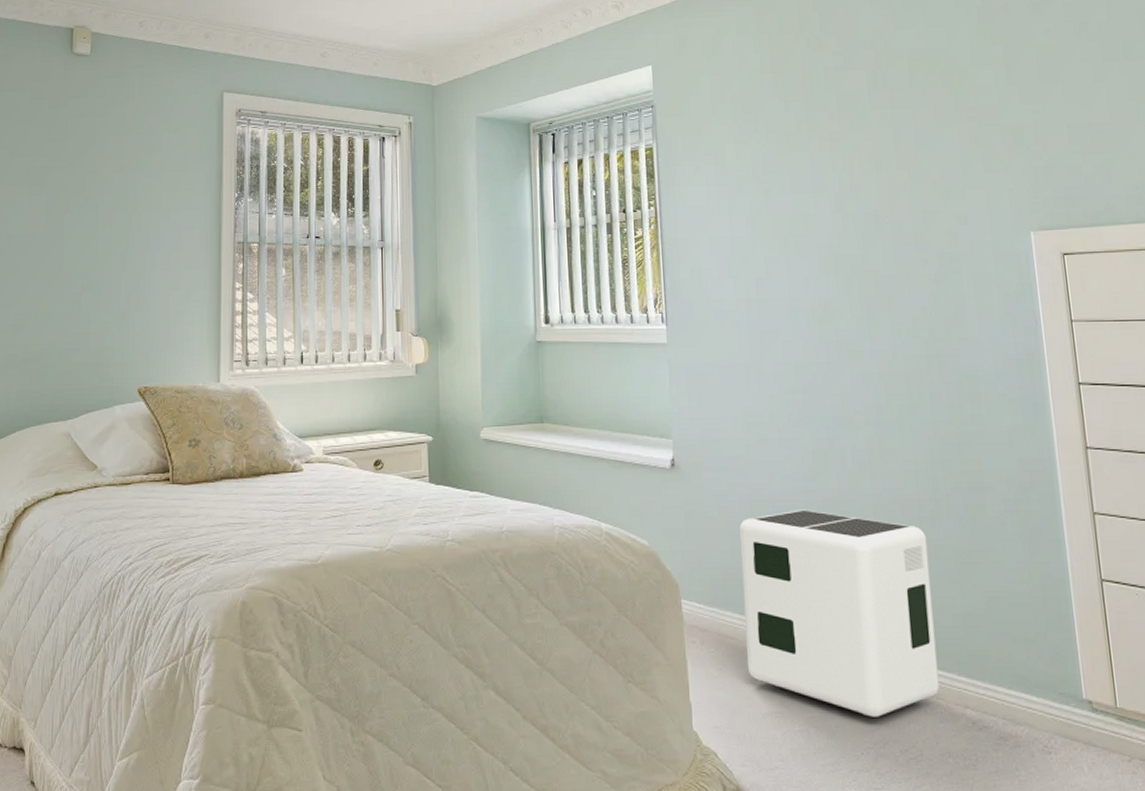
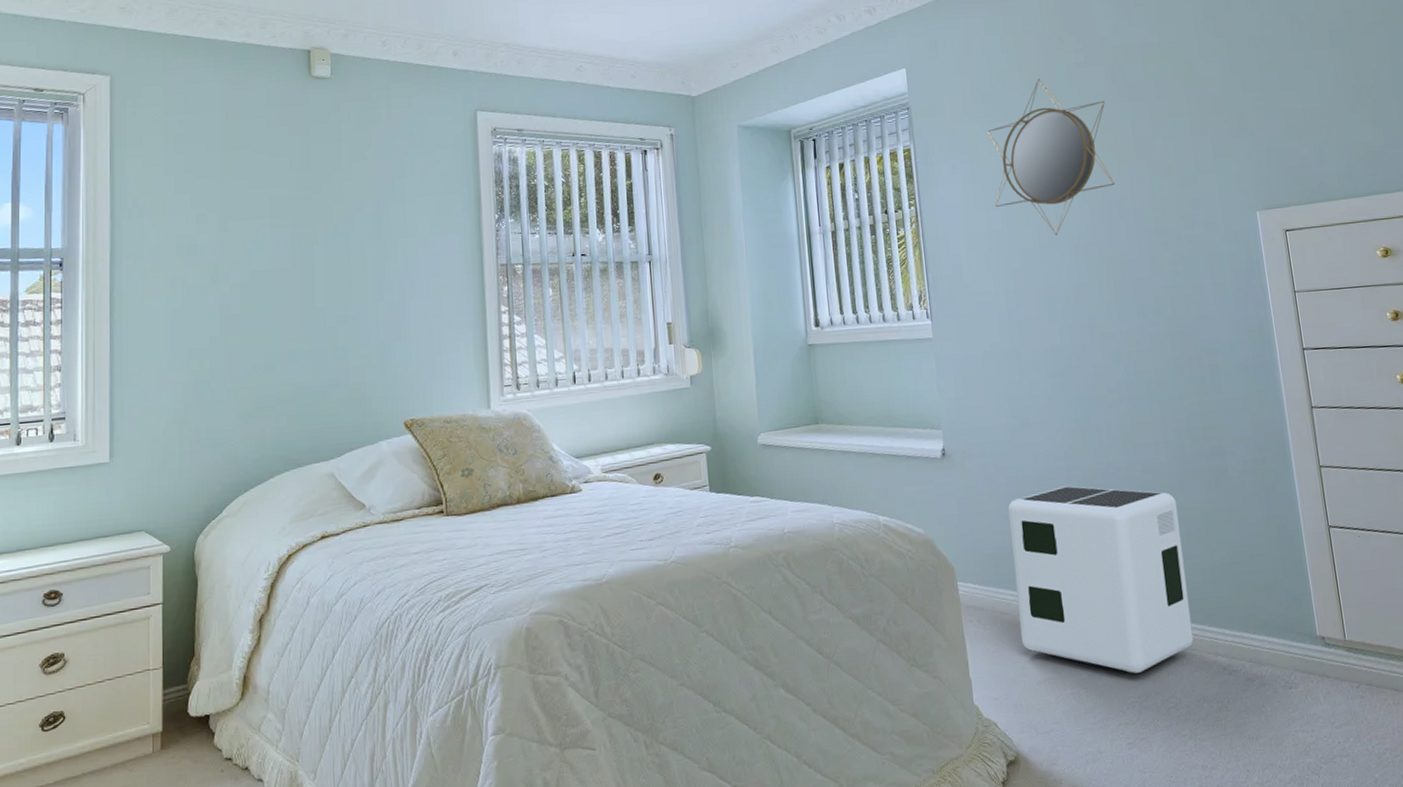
home mirror: none [735,81,872,245] -> present [987,79,1115,236]

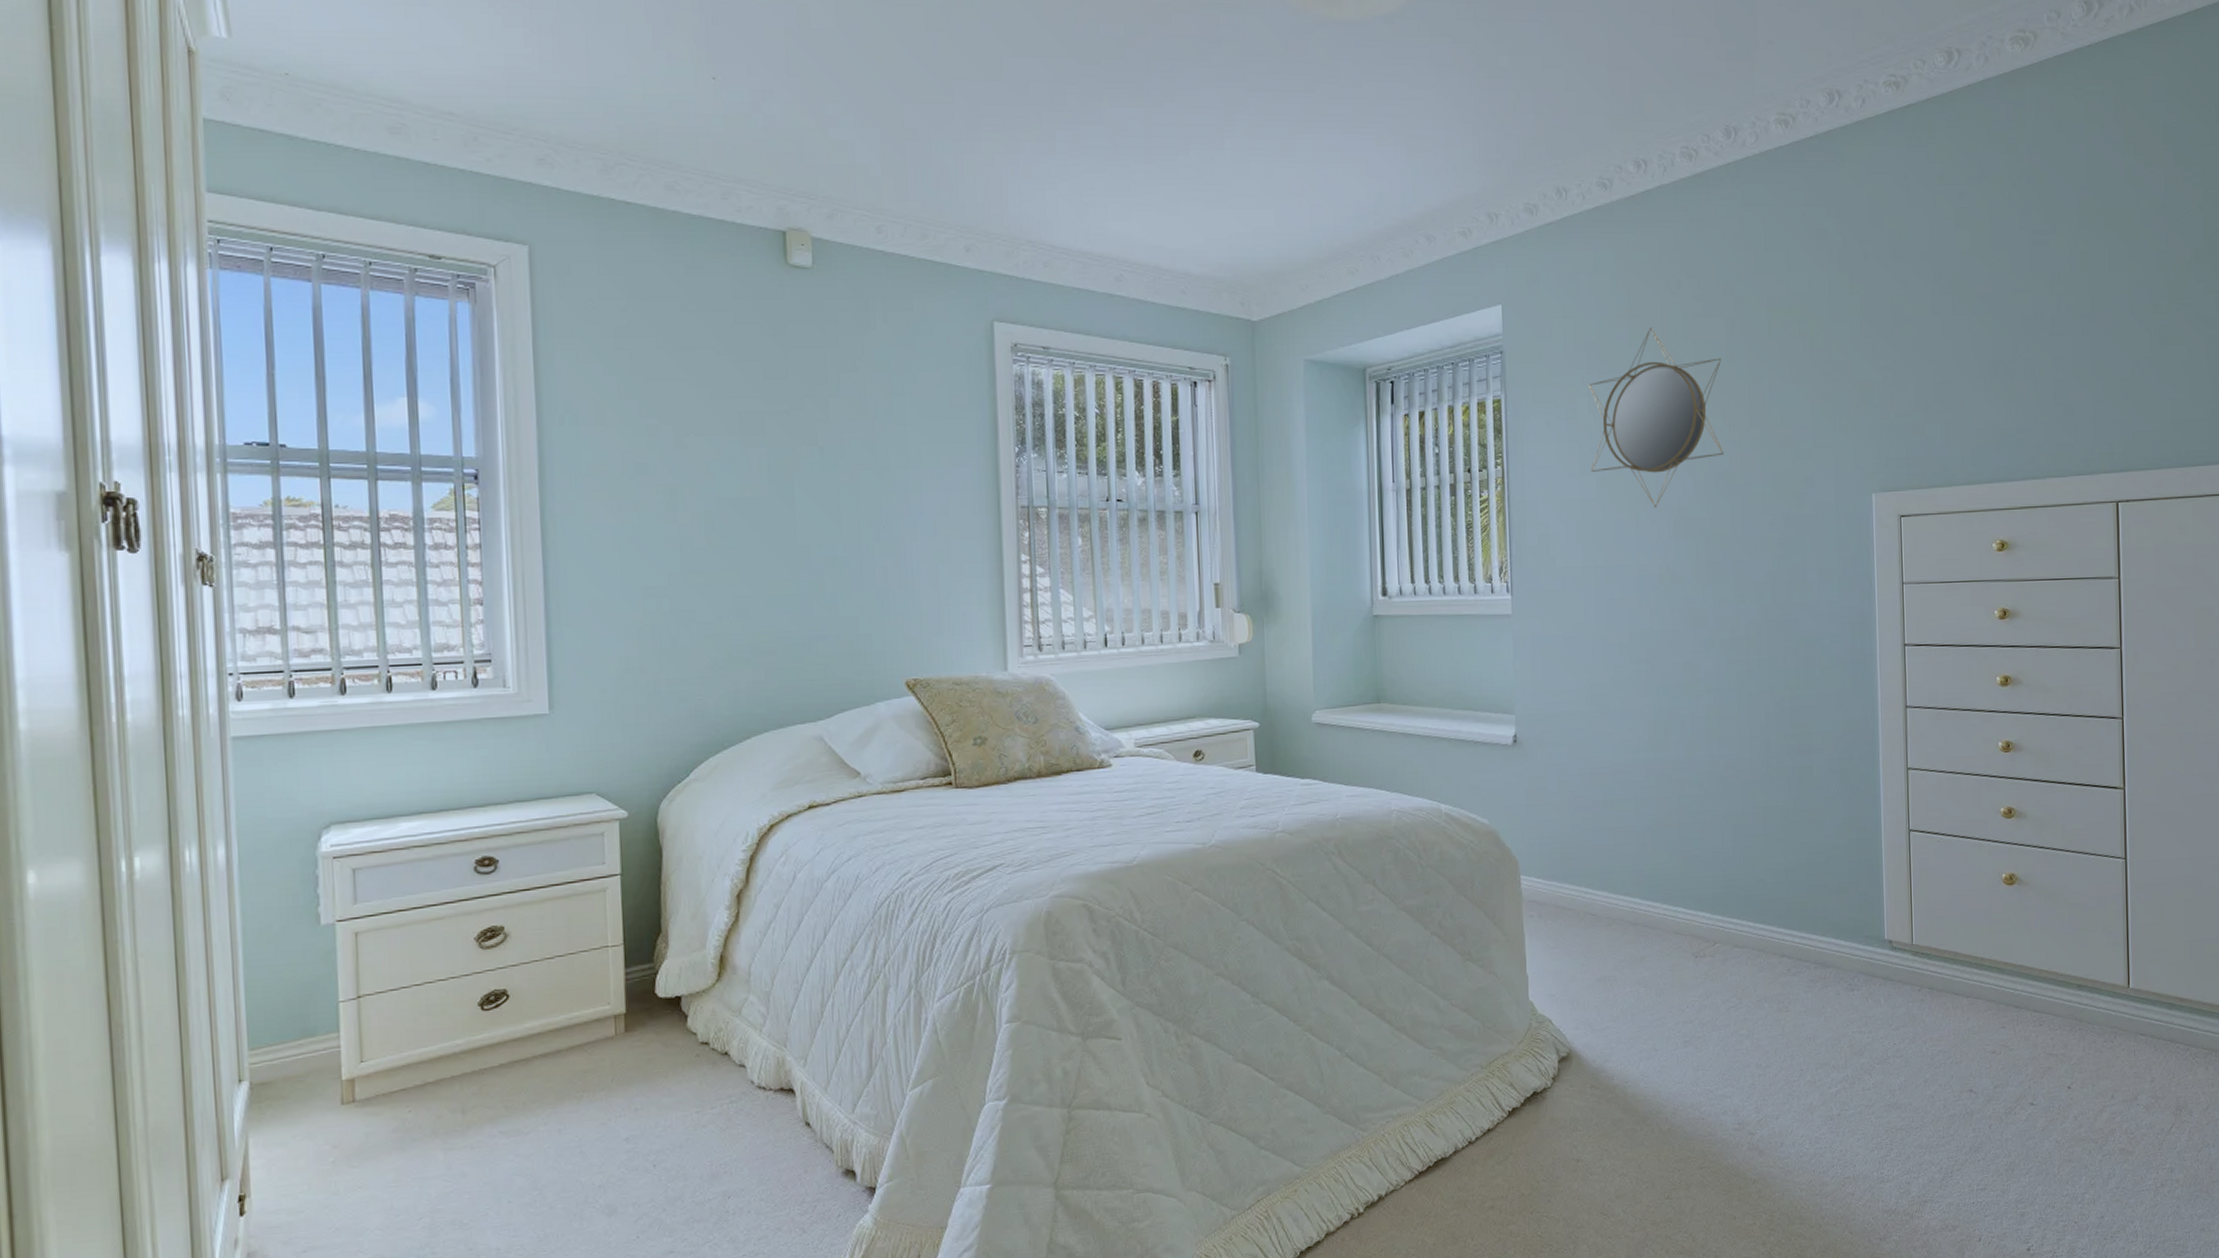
air purifier: present [1007,486,1194,674] -> none [1579,779,1760,973]

